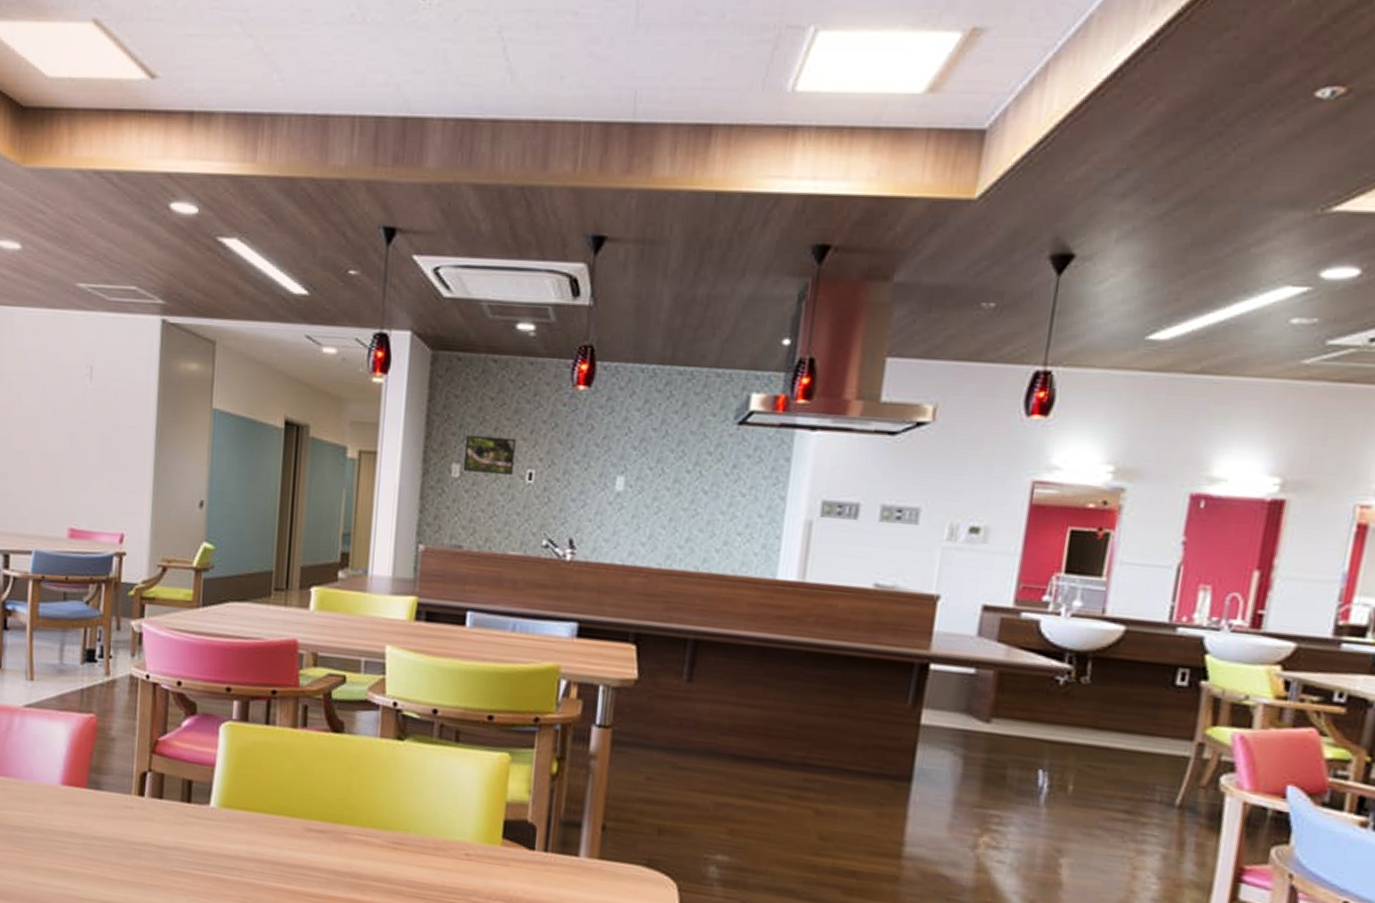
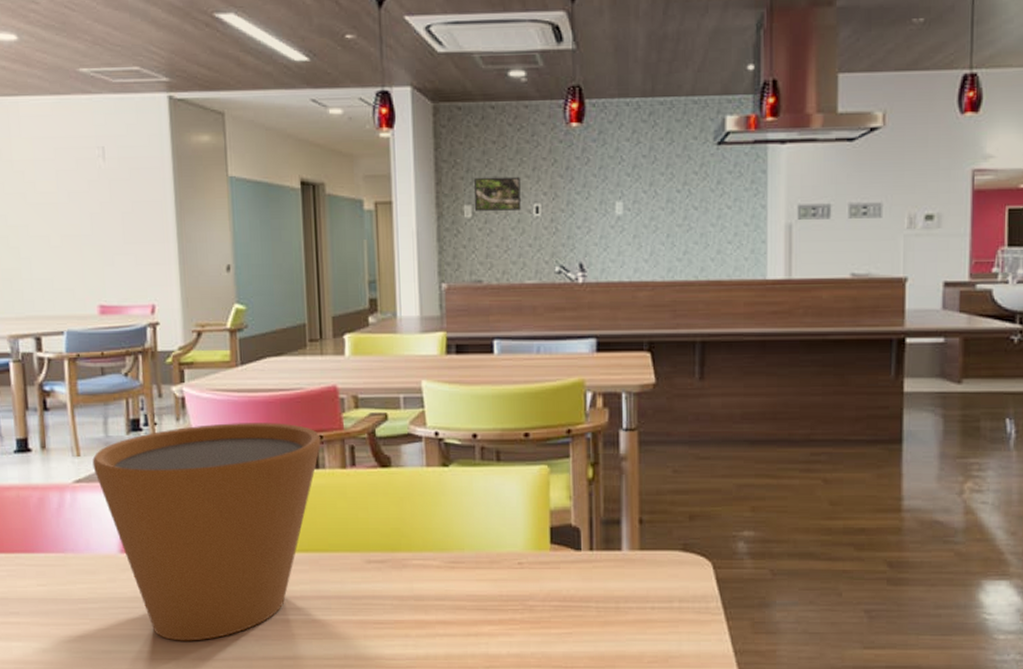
flower pot: none [44,664,275,887] -> present [92,423,321,641]

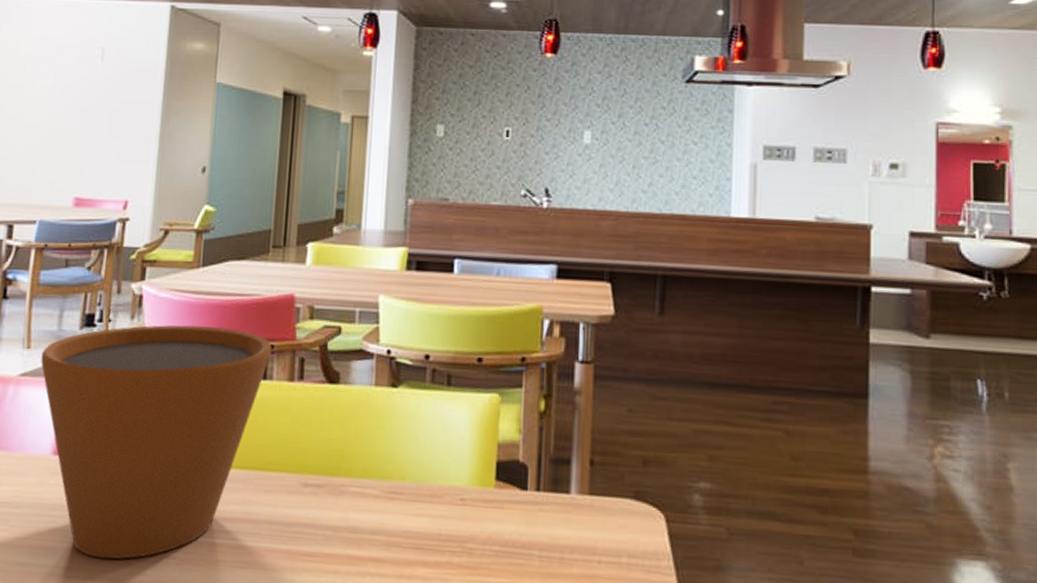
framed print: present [474,176,521,212] -> none [446,99,493,134]

